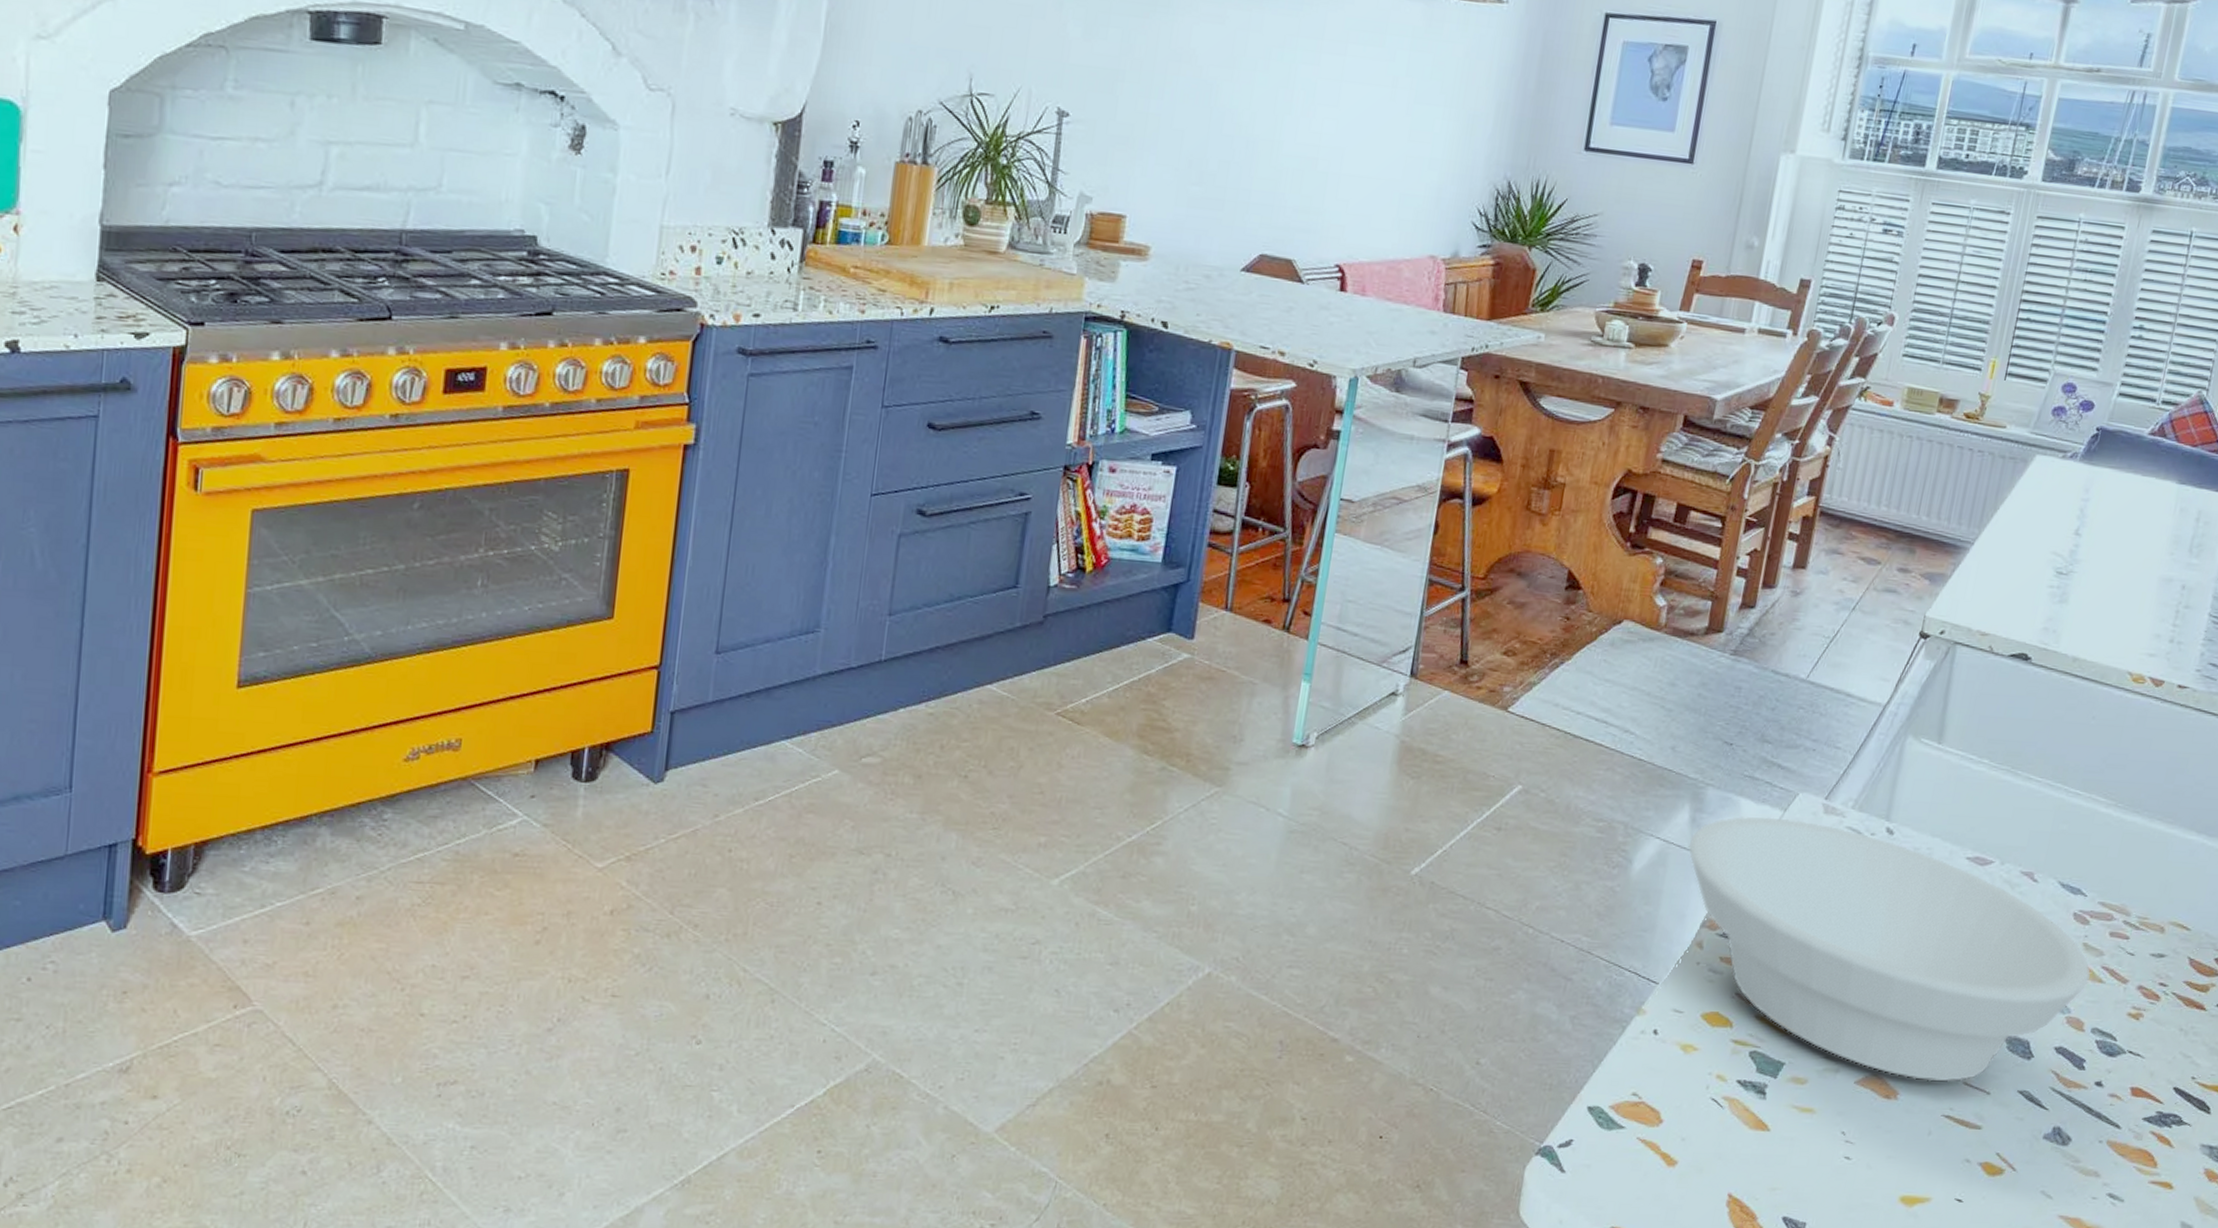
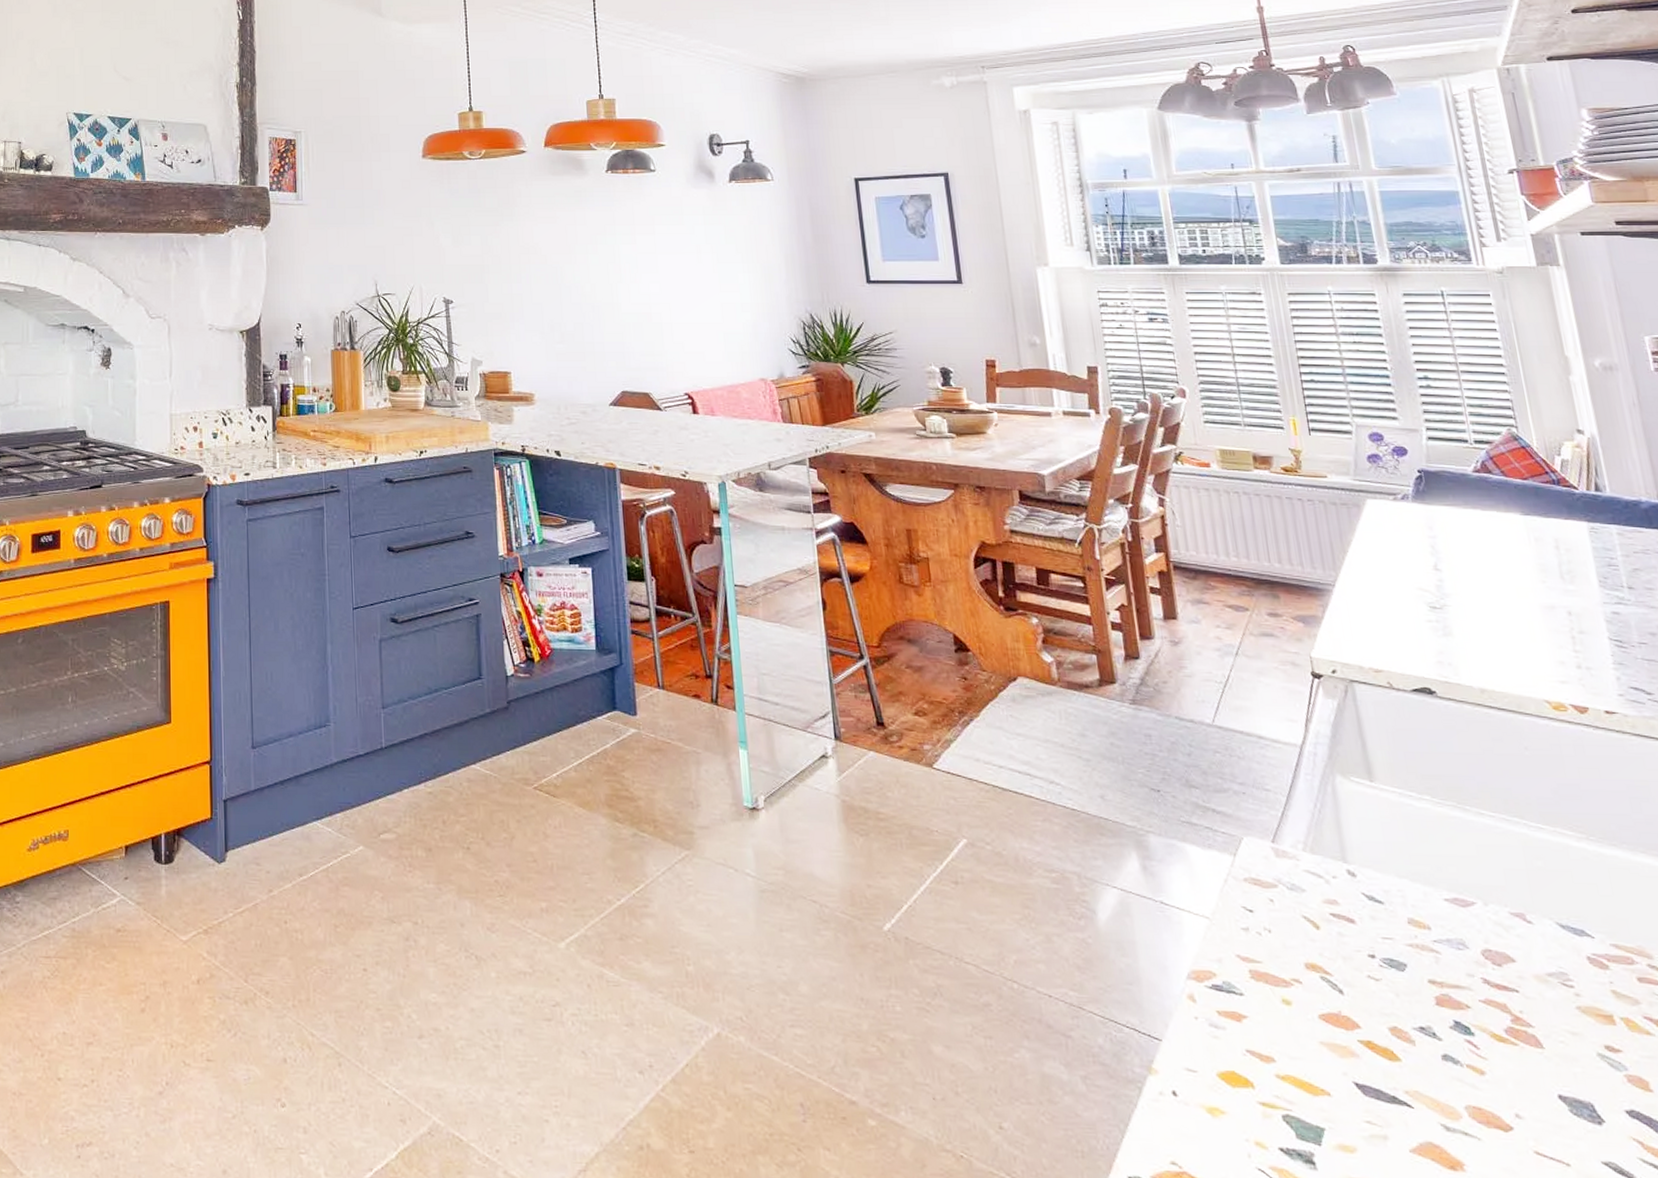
bowl: present [1688,816,2092,1082] -> none [1146,862,1636,1151]

